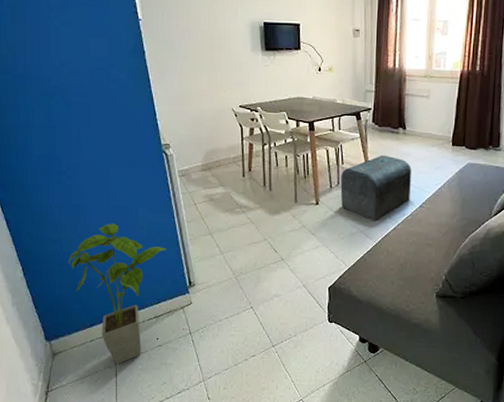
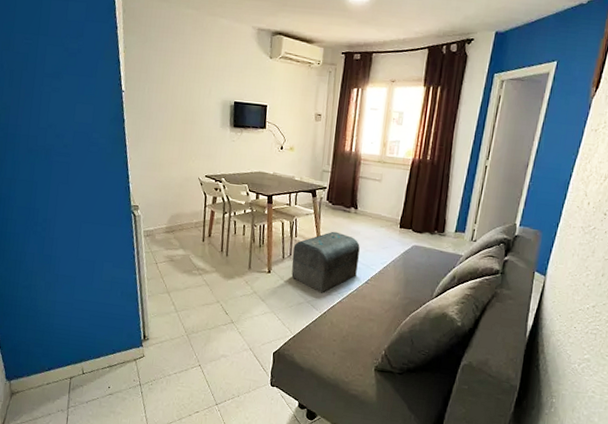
house plant: present [68,223,167,365] -> none [35,274,126,409]

